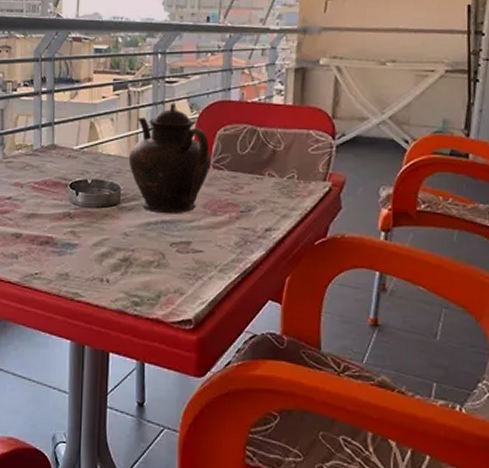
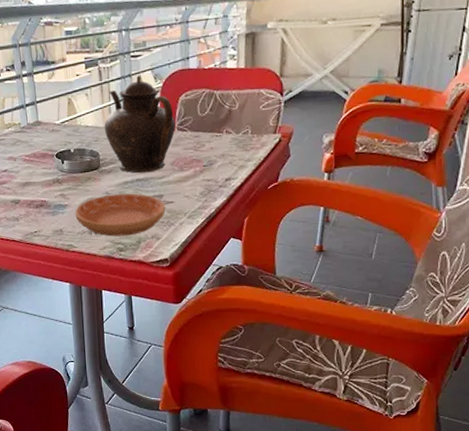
saucer: none [85,236,193,288] -> present [75,193,166,237]

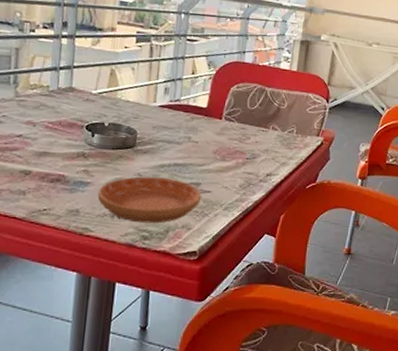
teapot: present [104,75,176,174] -> none [146,59,224,159]

